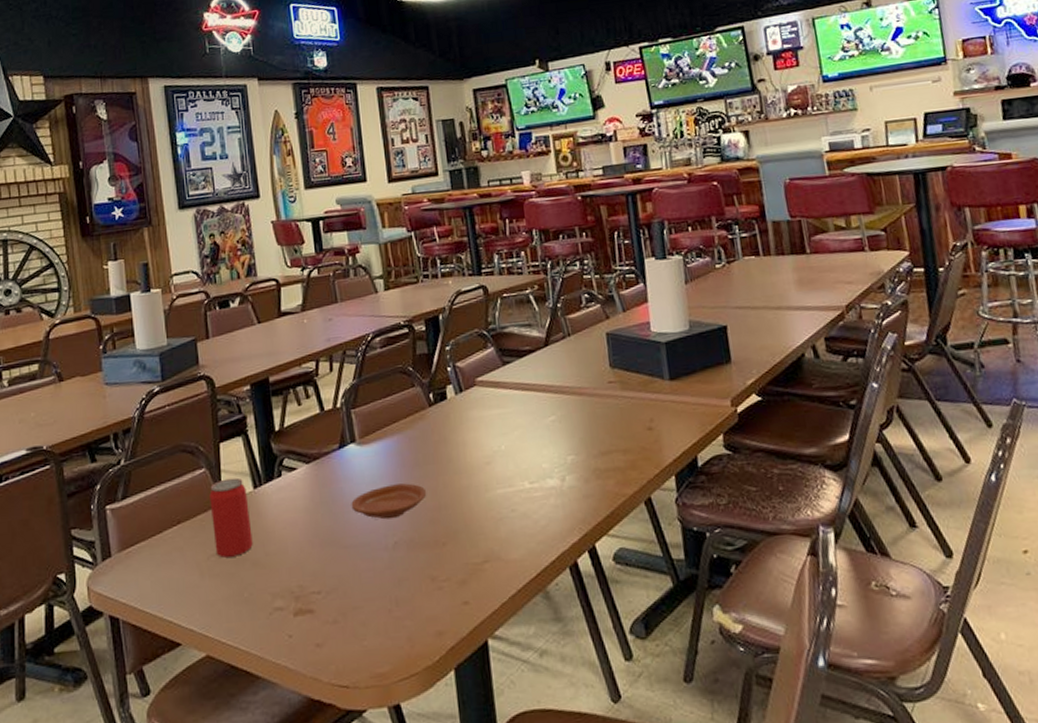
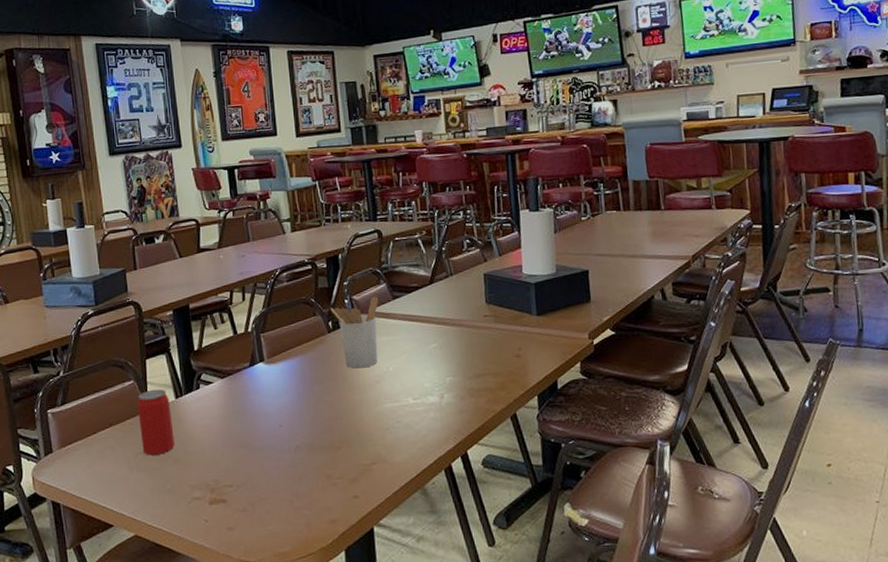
plate: present [351,483,427,520] -> none [259,397,325,427]
utensil holder: none [430,362,487,448] -> present [330,296,379,369]

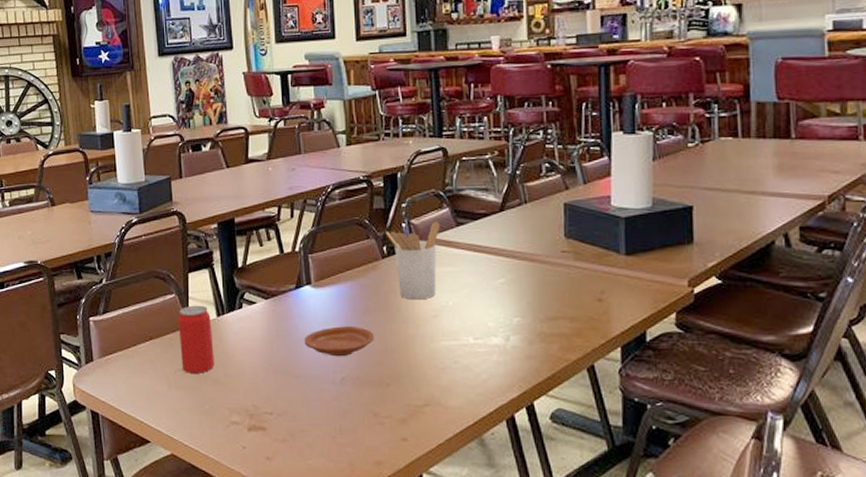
plate: none [259,397,325,427] -> present [304,326,375,357]

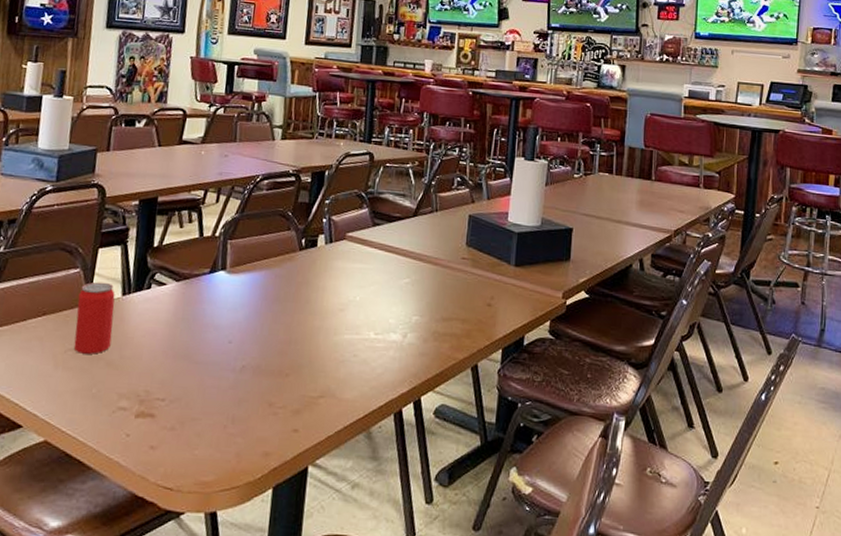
plate: present [304,326,375,357] -> none [209,314,282,345]
utensil holder: present [385,221,441,300] -> none [306,220,359,293]

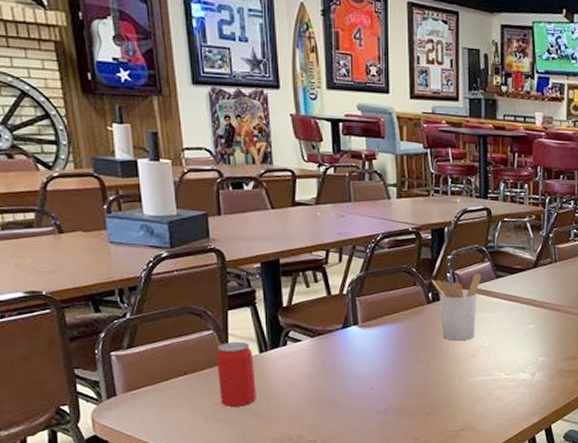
utensil holder: none [306,220,359,293] -> present [431,273,482,341]

